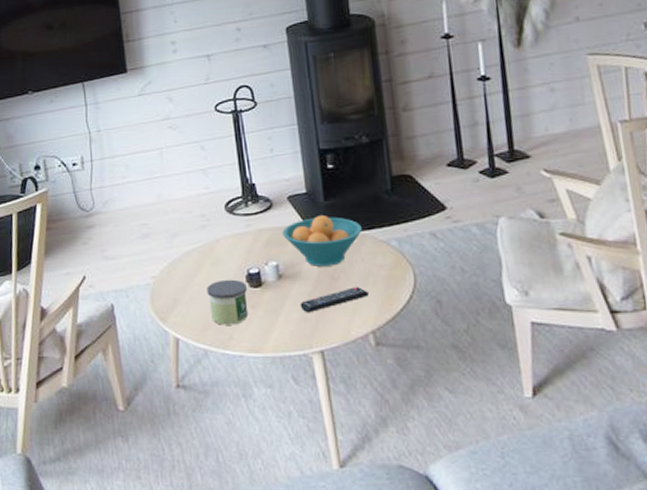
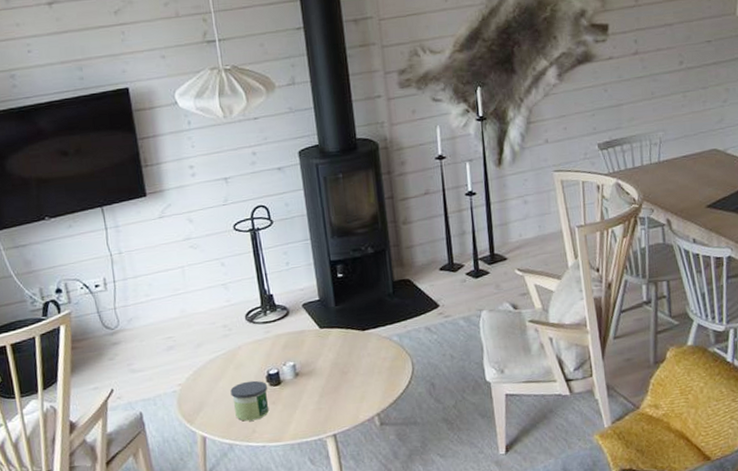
fruit bowl: present [282,216,362,266] -> none [298,319,368,363]
remote control: present [300,286,368,313] -> none [315,377,374,404]

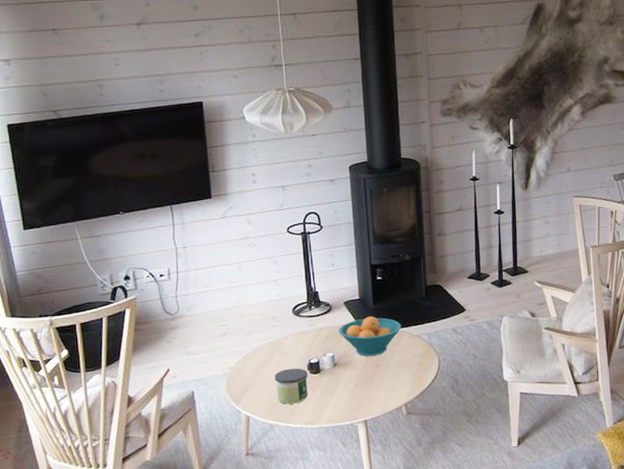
fruit bowl: none [298,319,368,363] -> present [338,317,401,356]

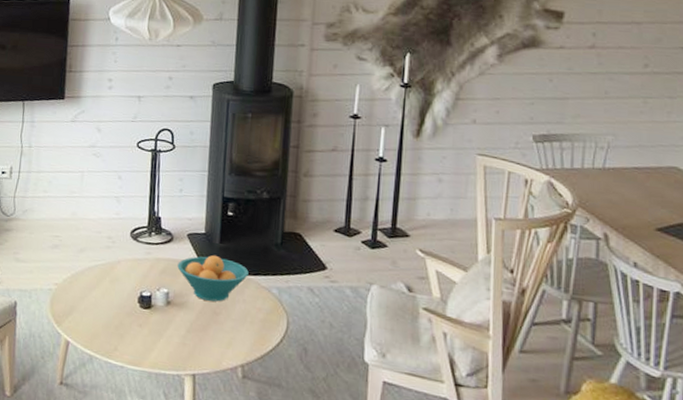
candle: present [274,368,308,404] -> none [101,297,137,339]

